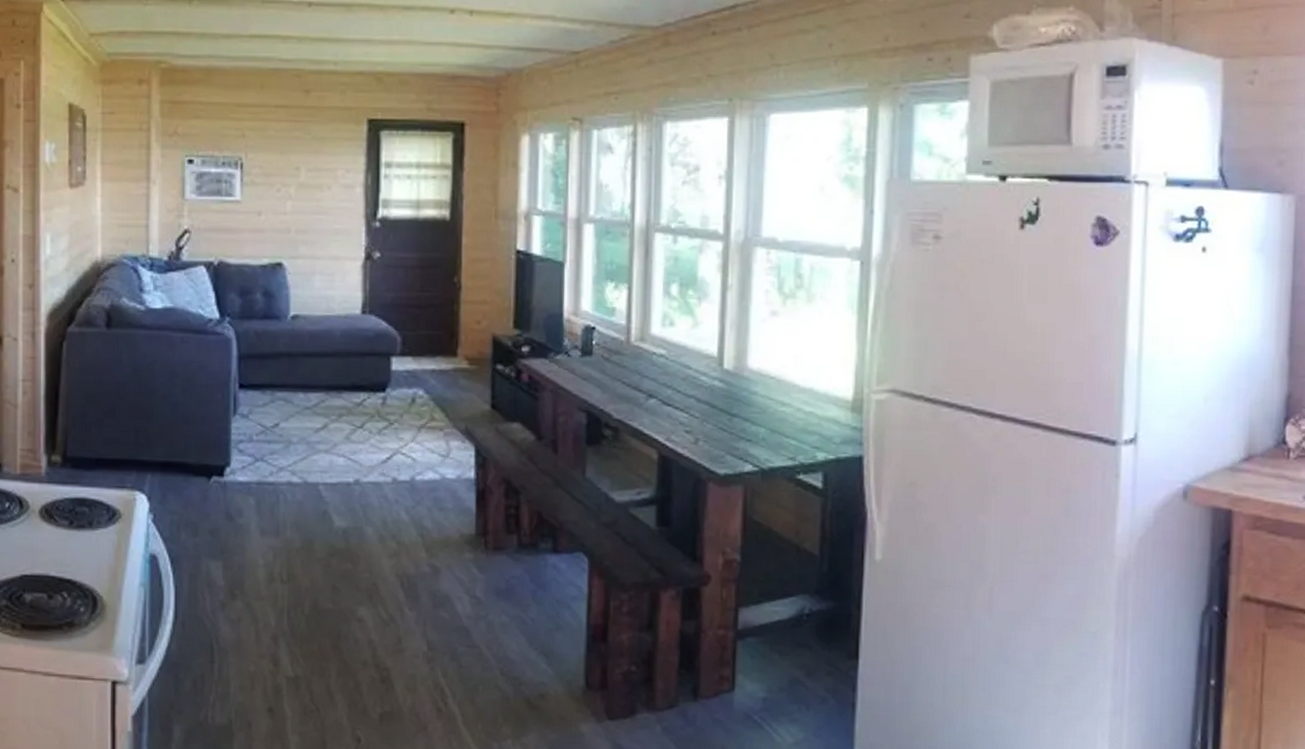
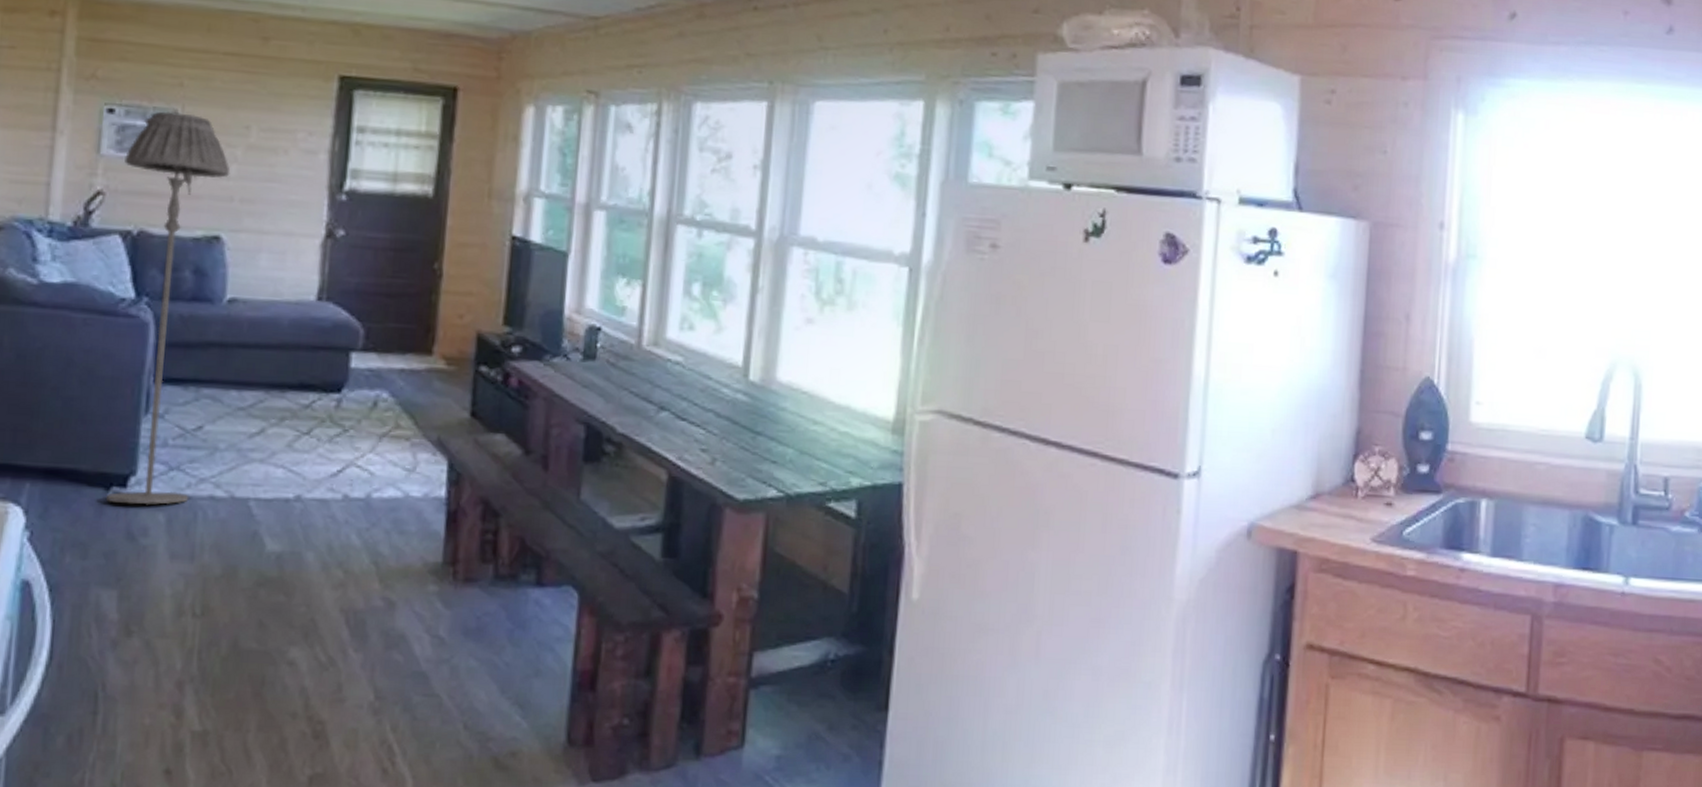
floor lamp: none [204,159,287,491] -> present [105,111,230,505]

